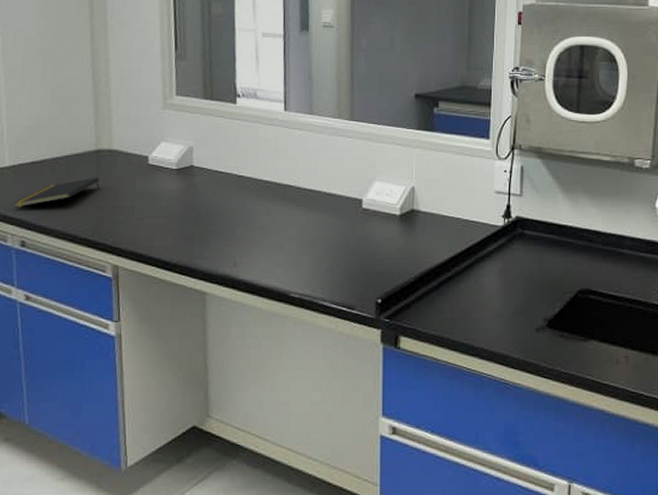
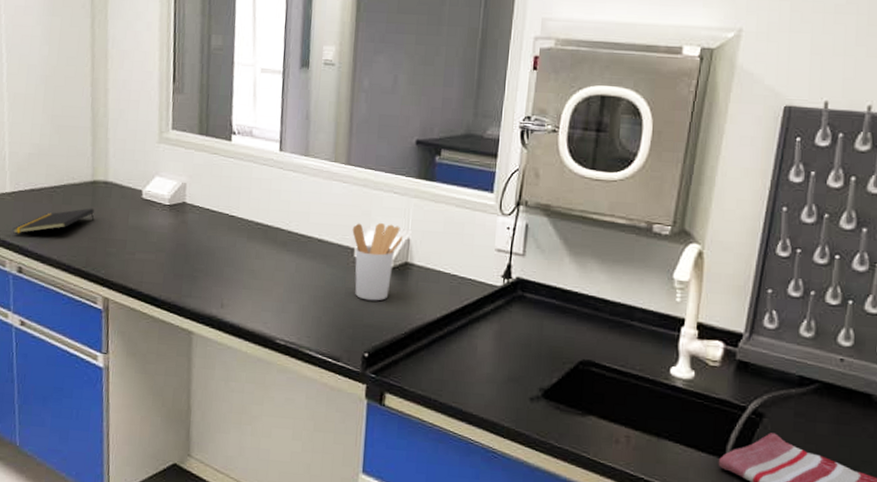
utensil holder: none [359,173,408,249] -> present [352,222,404,301]

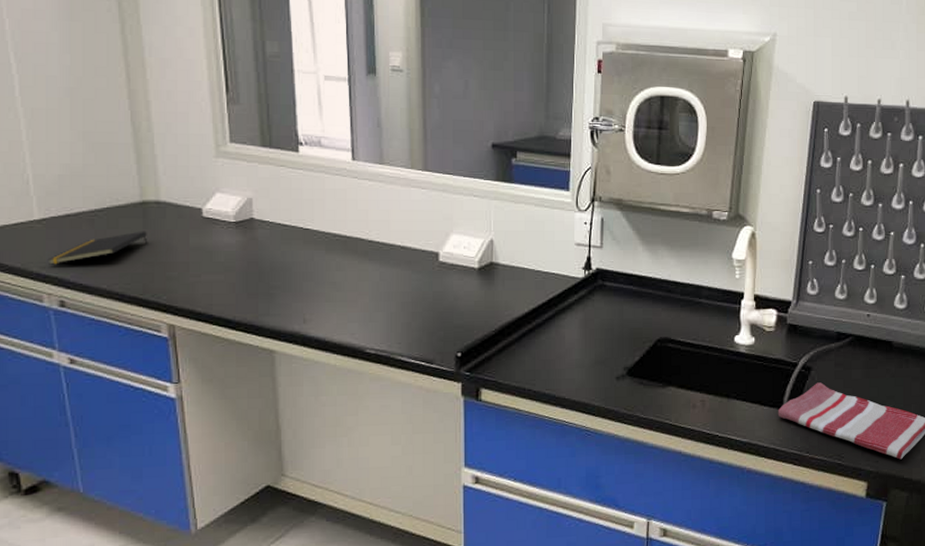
utensil holder: present [352,222,404,301] -> none [435,225,487,302]

